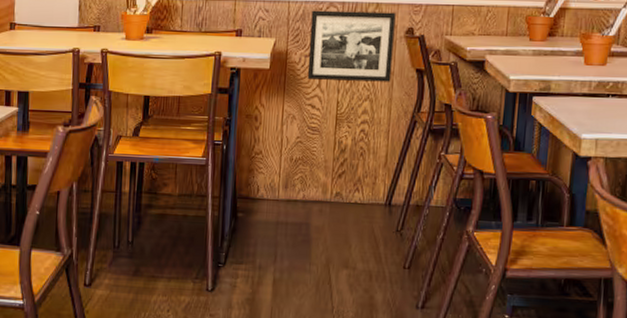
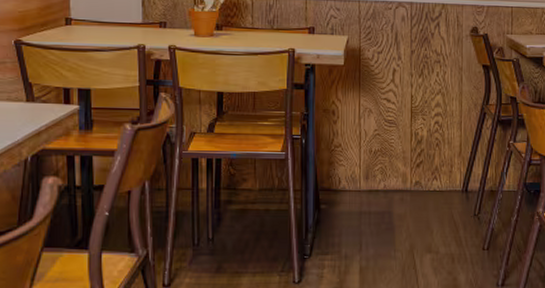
picture frame: present [307,10,396,82] -> none [381,9,461,77]

